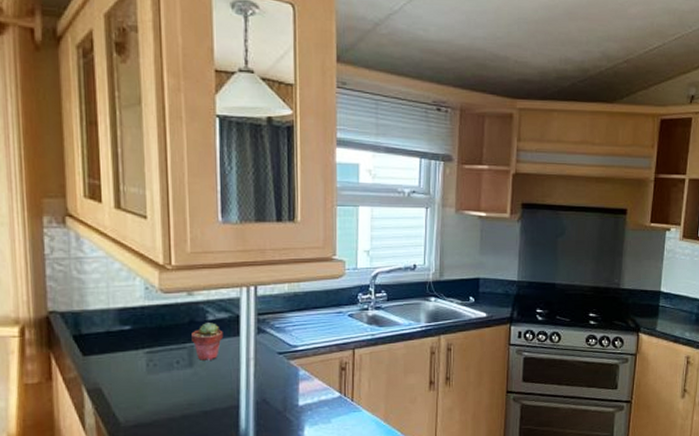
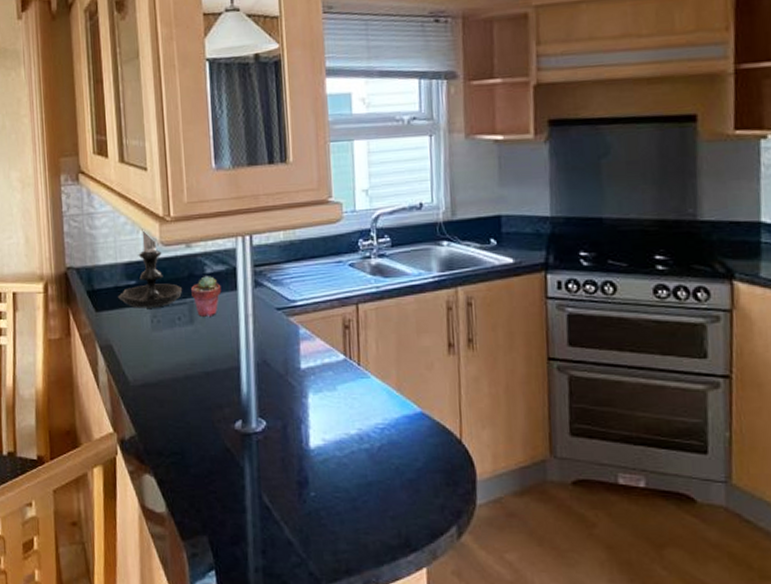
candle holder: none [110,276,181,353] -> present [118,229,182,309]

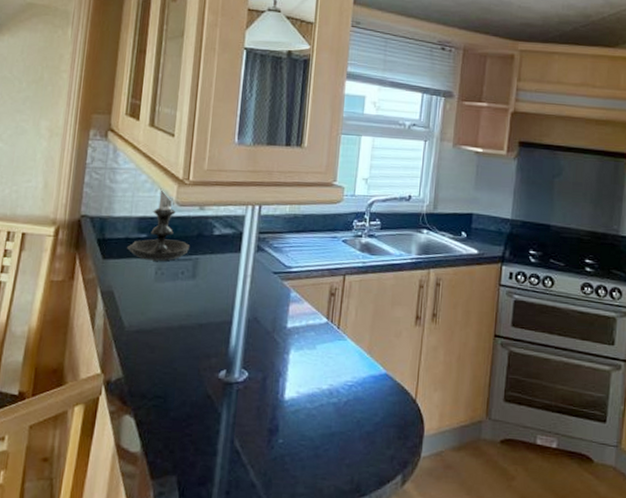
potted succulent: present [191,276,222,317] -> none [197,237,226,274]

